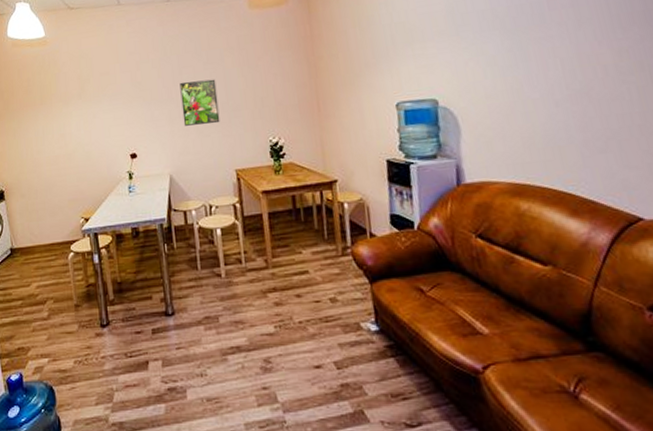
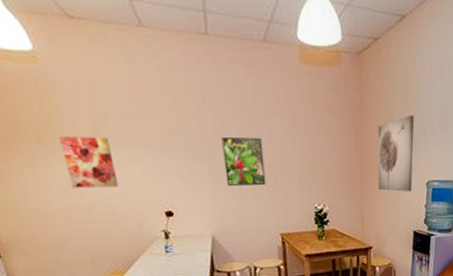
wall art: none [56,94,94,139] -> present [60,136,118,188]
wall art: none [332,37,379,118] -> present [377,115,415,192]

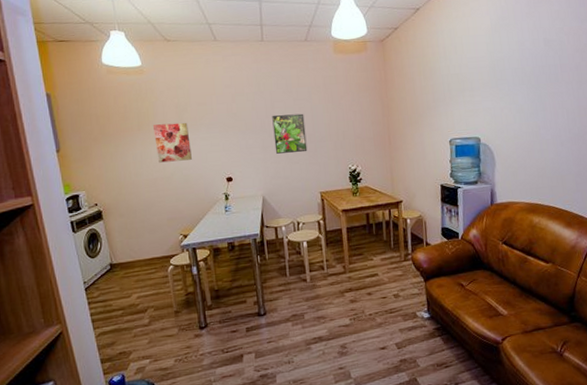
wall art: present [377,115,415,192] -> none [402,85,436,150]

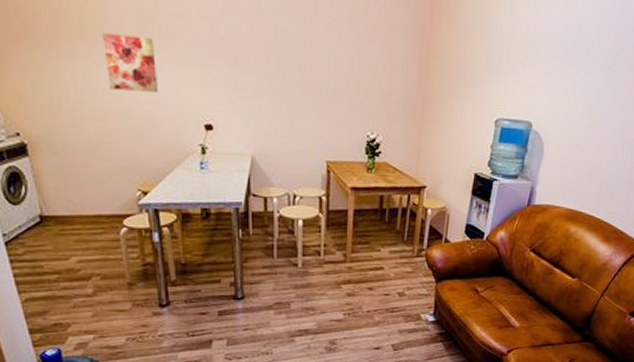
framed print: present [272,113,308,154] -> none [273,48,317,107]

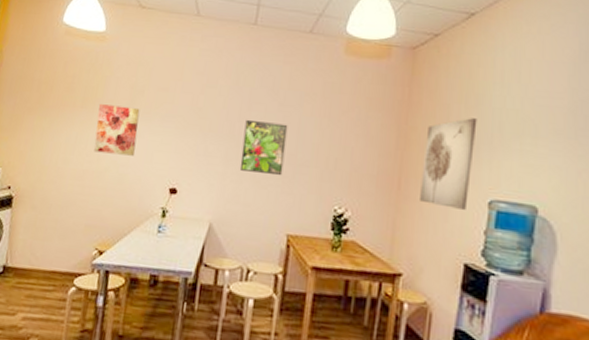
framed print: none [273,48,317,107] -> present [239,119,288,176]
wall art: none [440,43,490,128] -> present [420,118,477,210]

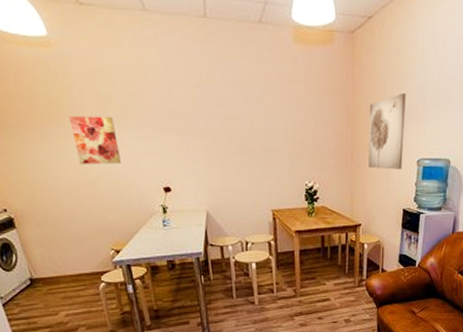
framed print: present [239,119,288,176] -> none [217,115,259,163]

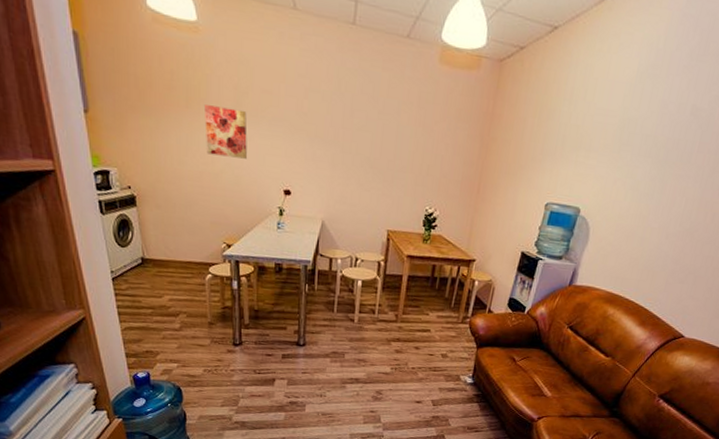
wall art: present [368,93,406,170] -> none [494,131,546,210]

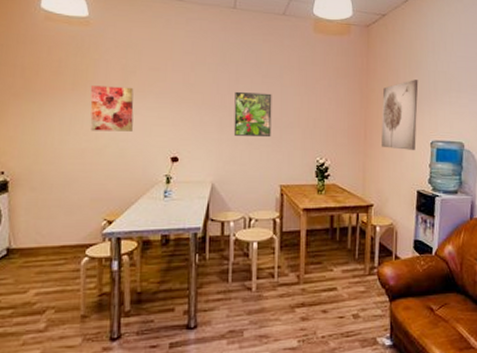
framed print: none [345,126,387,180] -> present [233,91,272,138]
wall art: none [494,131,546,210] -> present [381,80,418,150]

